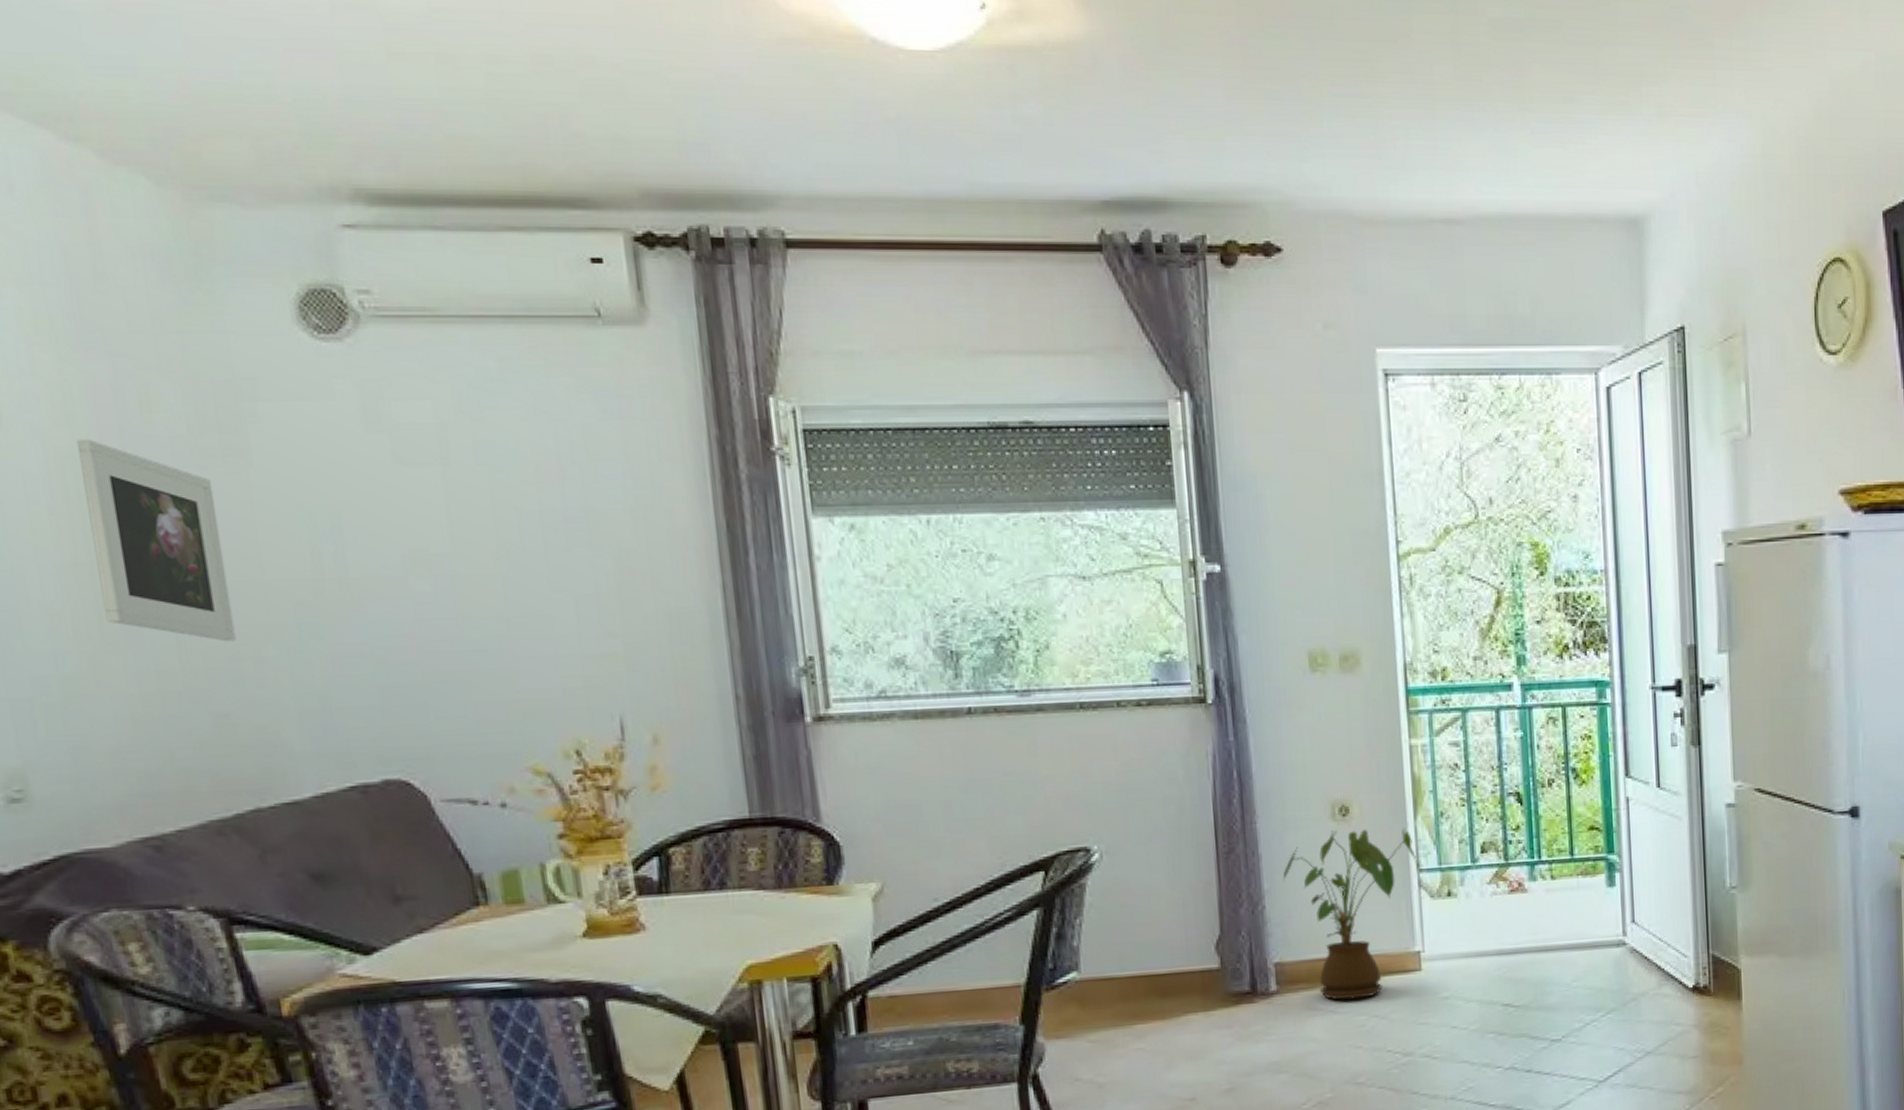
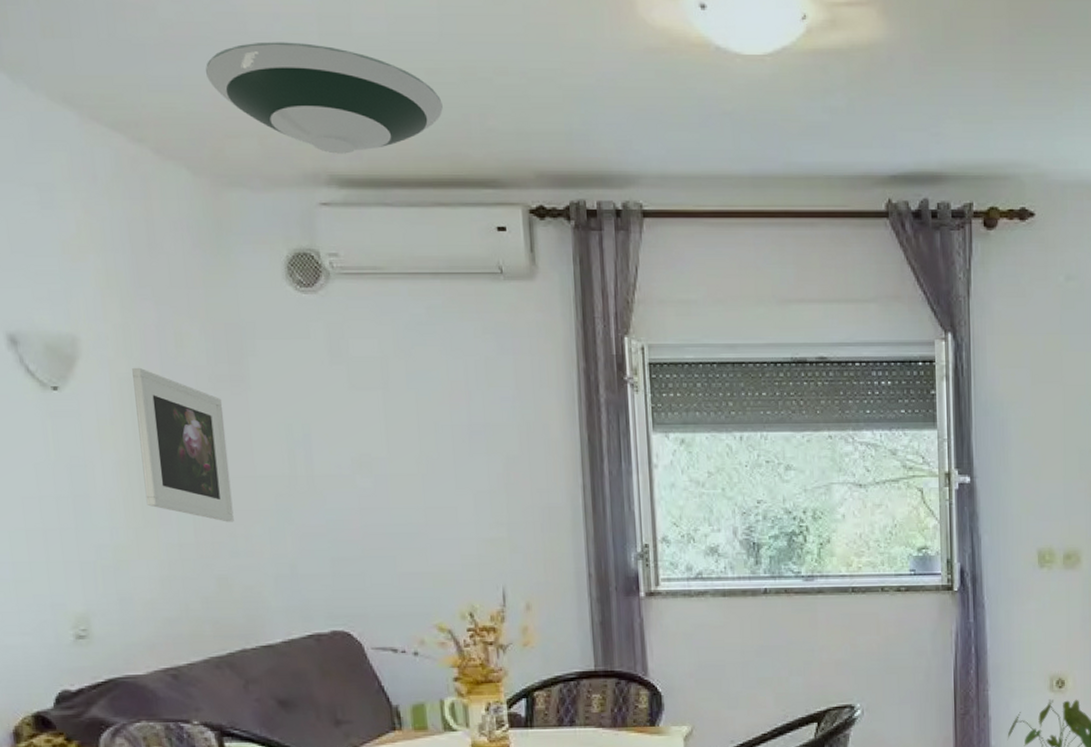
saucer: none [168,14,509,162] -> present [205,42,443,154]

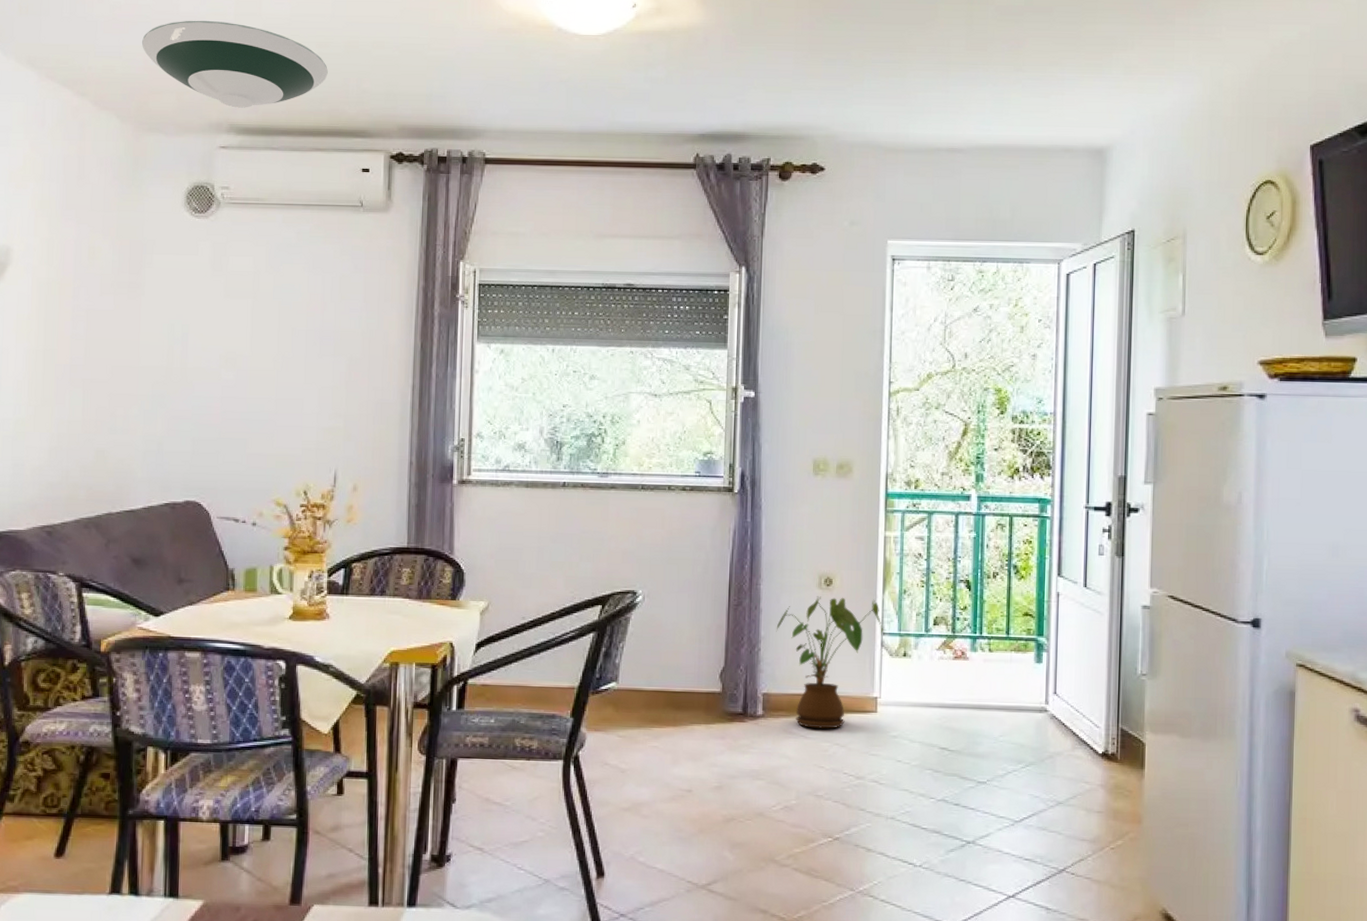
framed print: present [132,367,234,522] -> none [47,273,120,404]

